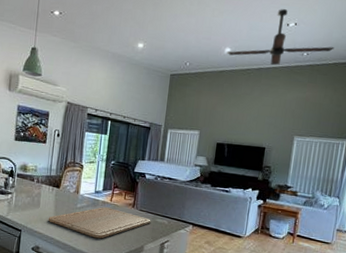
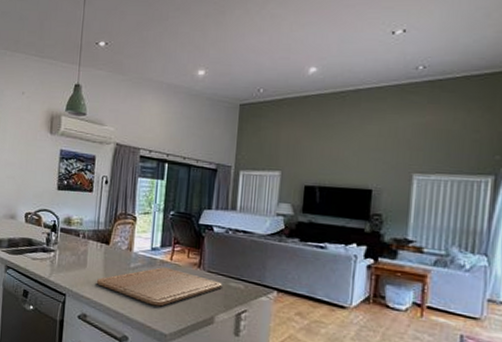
ceiling fan: present [227,9,334,66] -> none [312,14,463,85]

